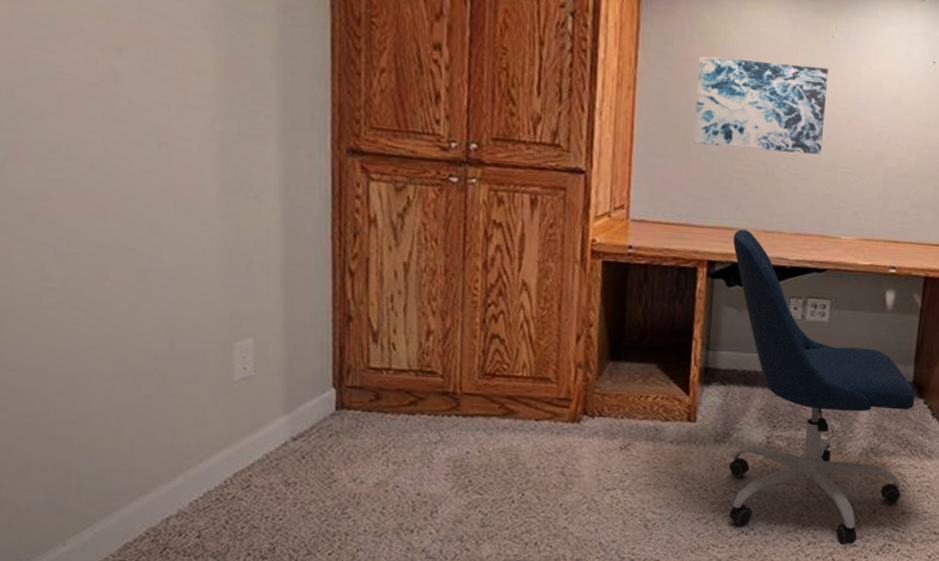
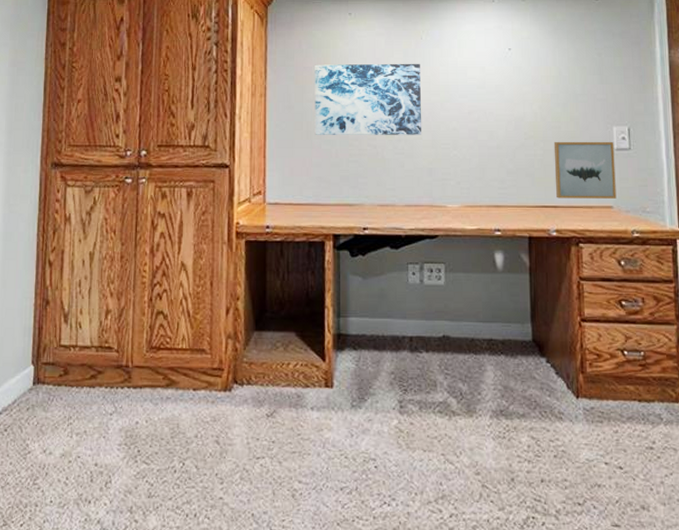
office chair: present [728,229,916,546] -> none [353,205,537,518]

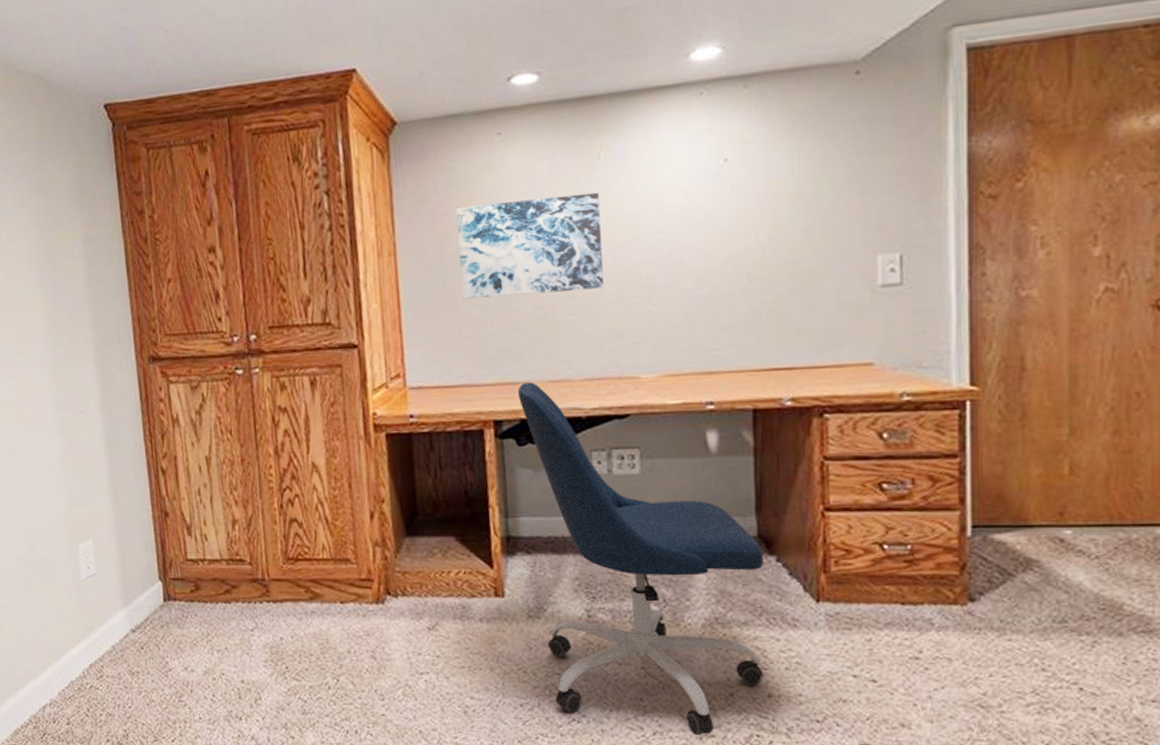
office chair: none [353,205,537,518] -> present [517,382,764,736]
wall art: present [553,141,617,199] -> none [789,275,879,358]

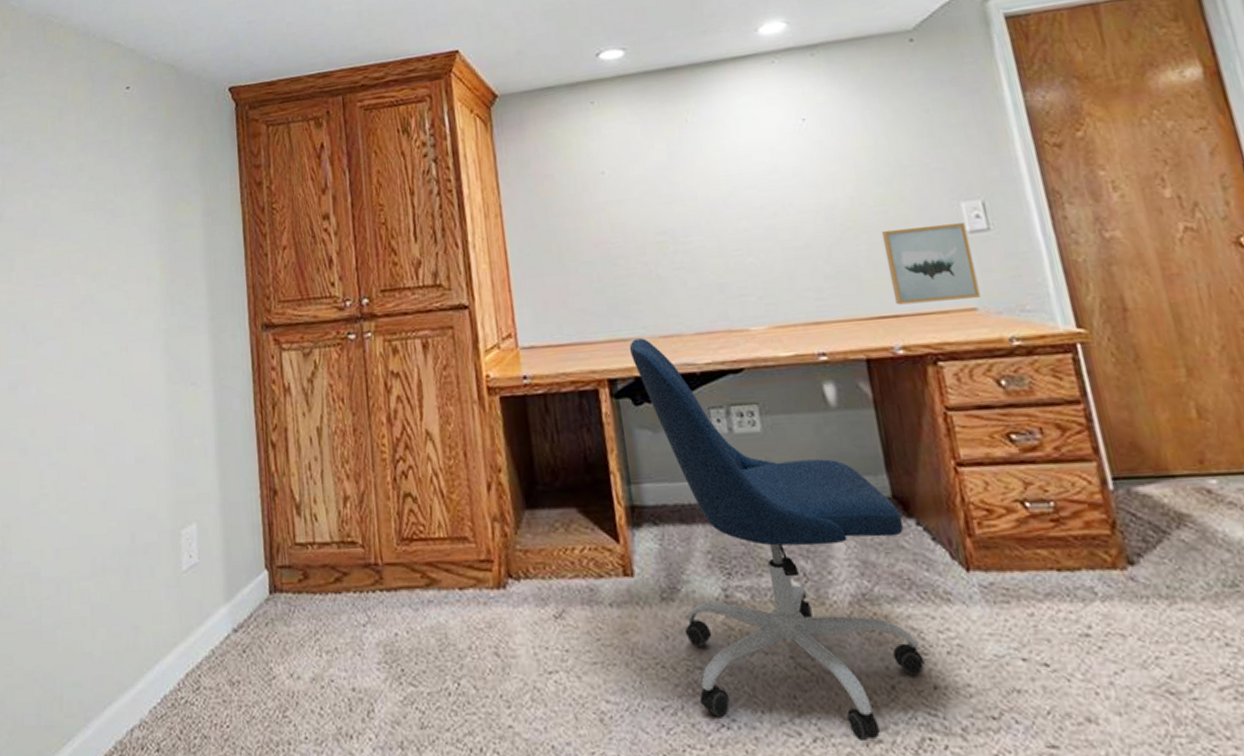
wall art: present [456,192,603,299] -> none [557,152,703,257]
wall art: none [789,275,879,358] -> present [881,222,981,305]

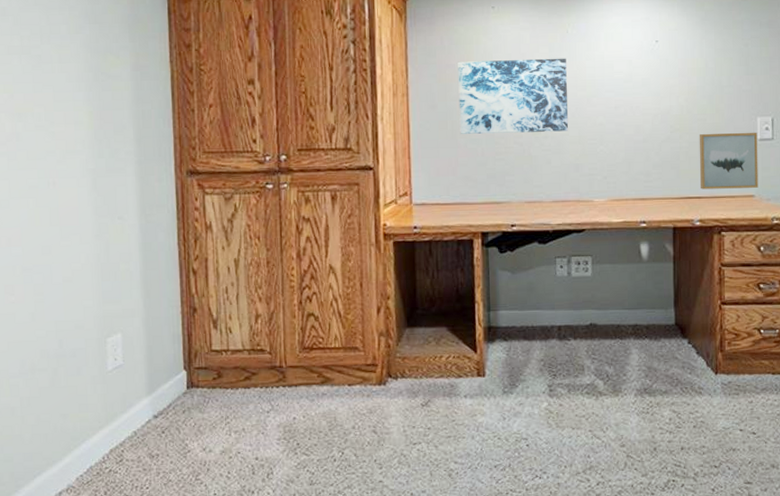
wall art: none [557,152,703,257] -> present [458,58,568,134]
office chair: present [629,338,925,742] -> none [500,202,680,484]

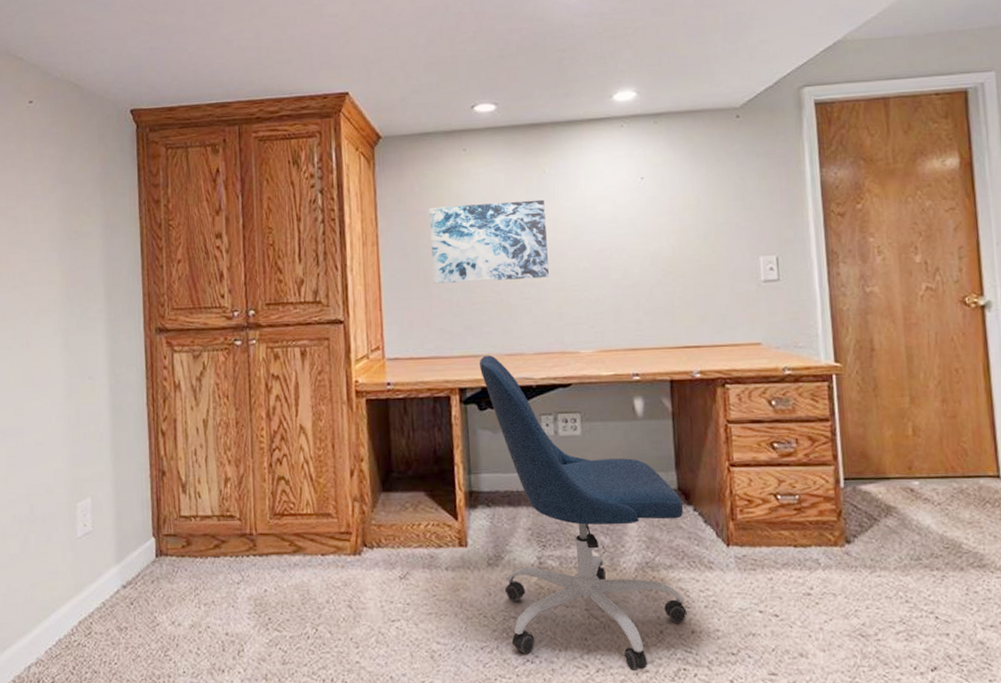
office chair: none [500,202,680,484] -> present [479,355,687,672]
wall art: present [699,132,758,189] -> none [694,273,765,338]

